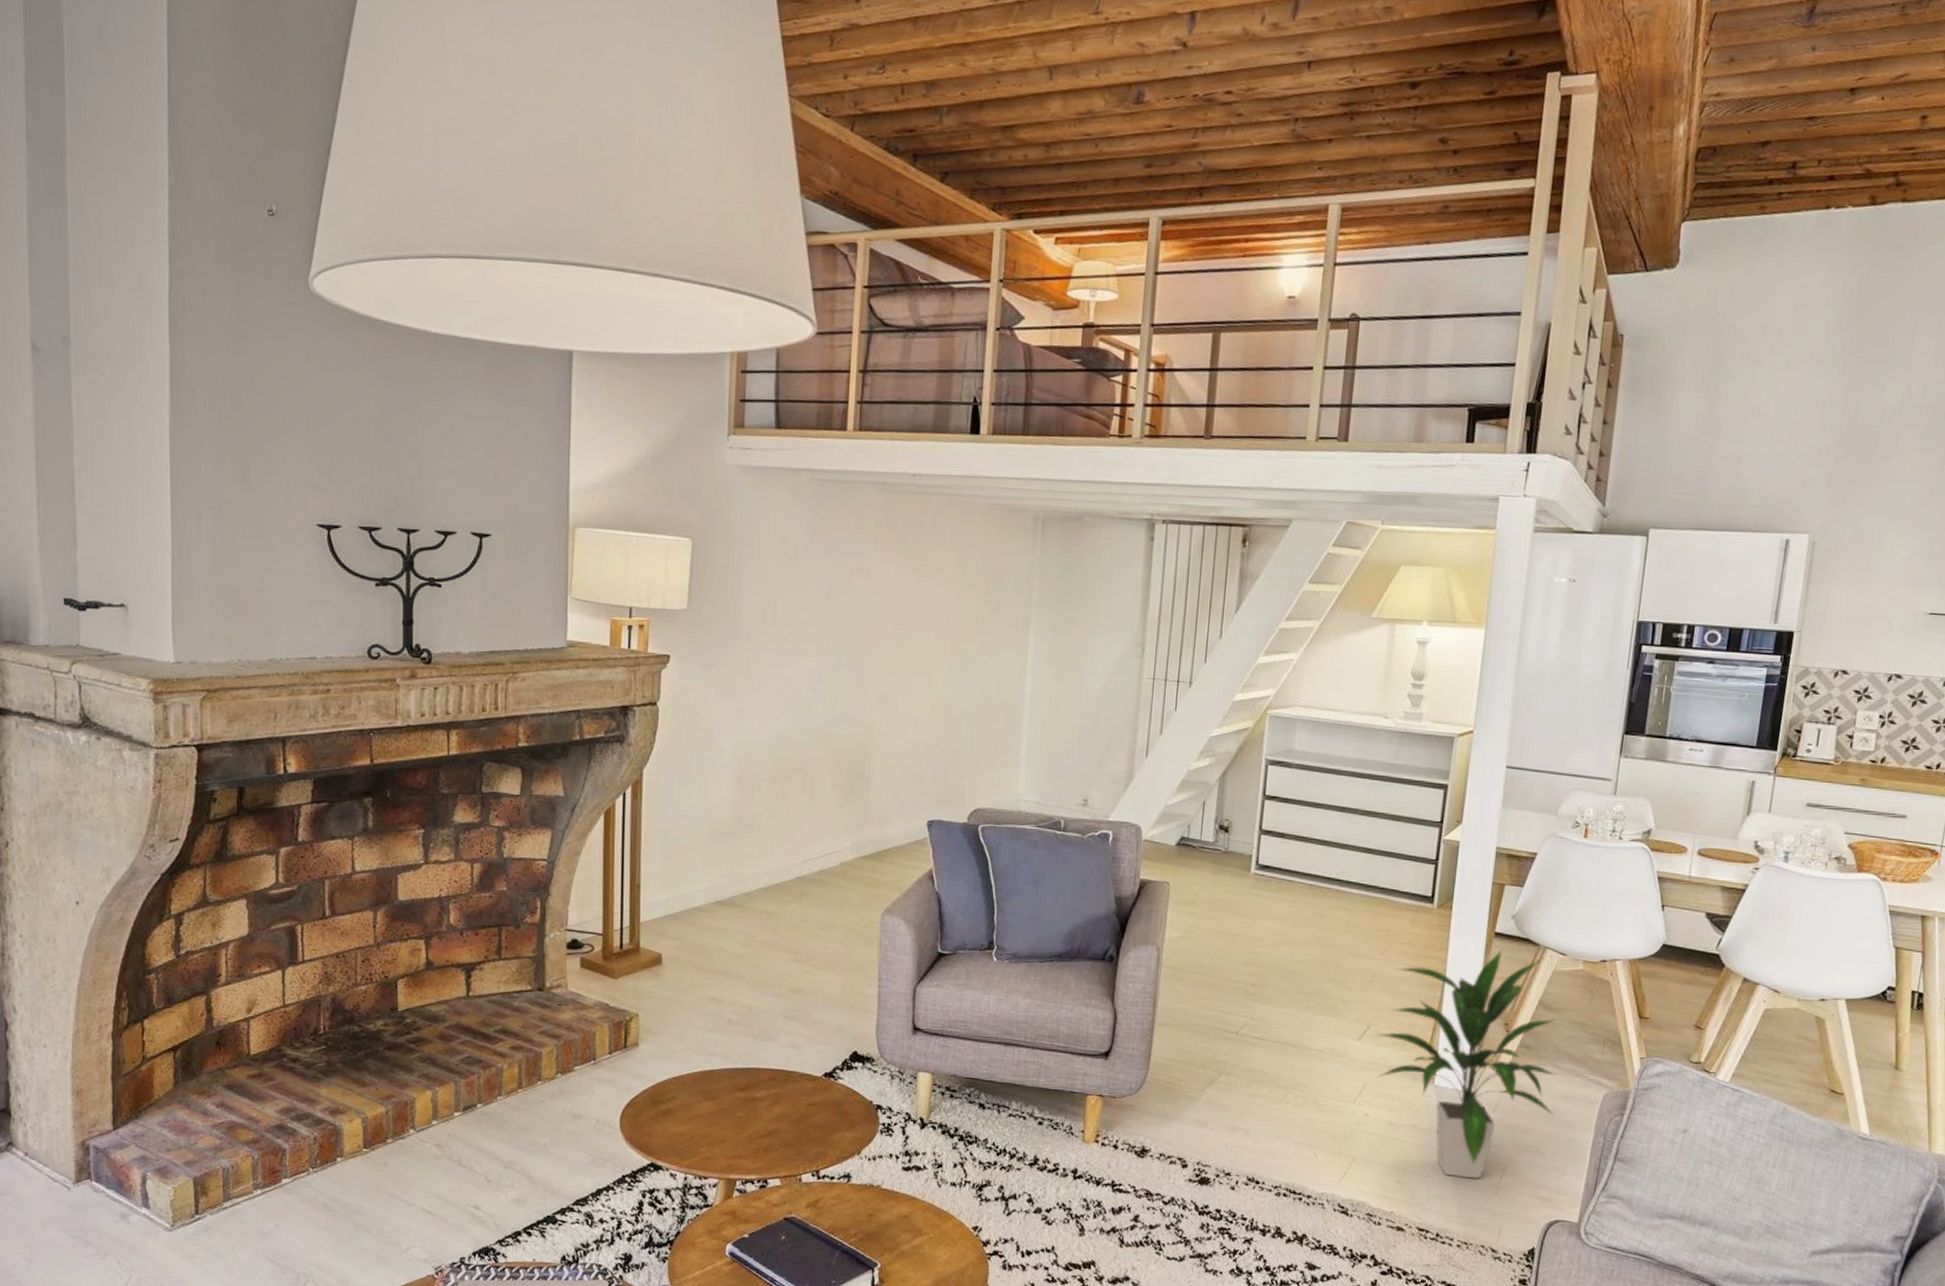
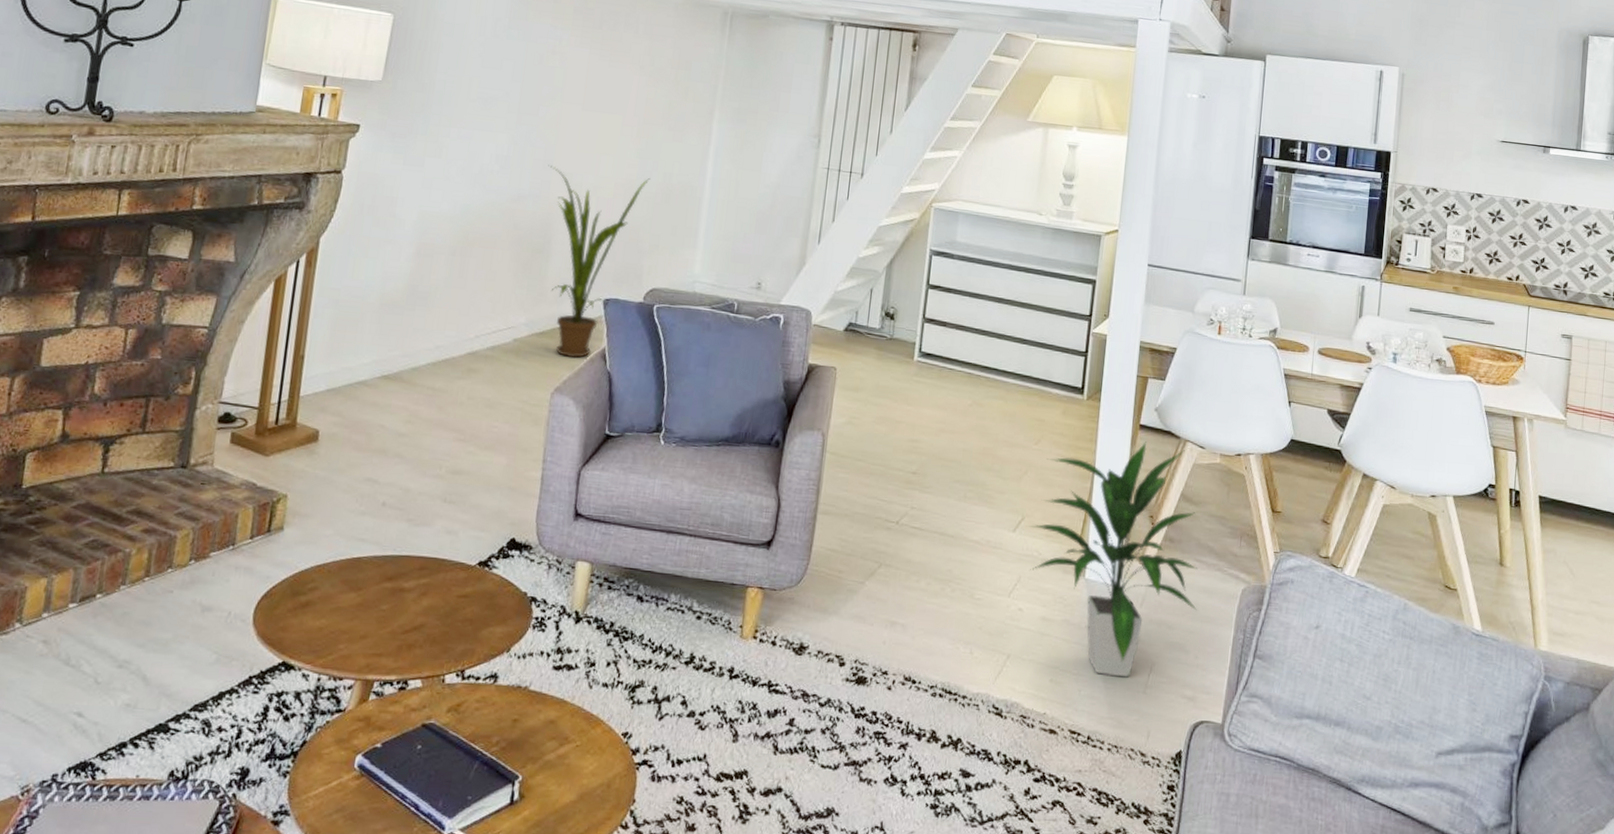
house plant: none [861,688,967,879] -> present [548,165,650,358]

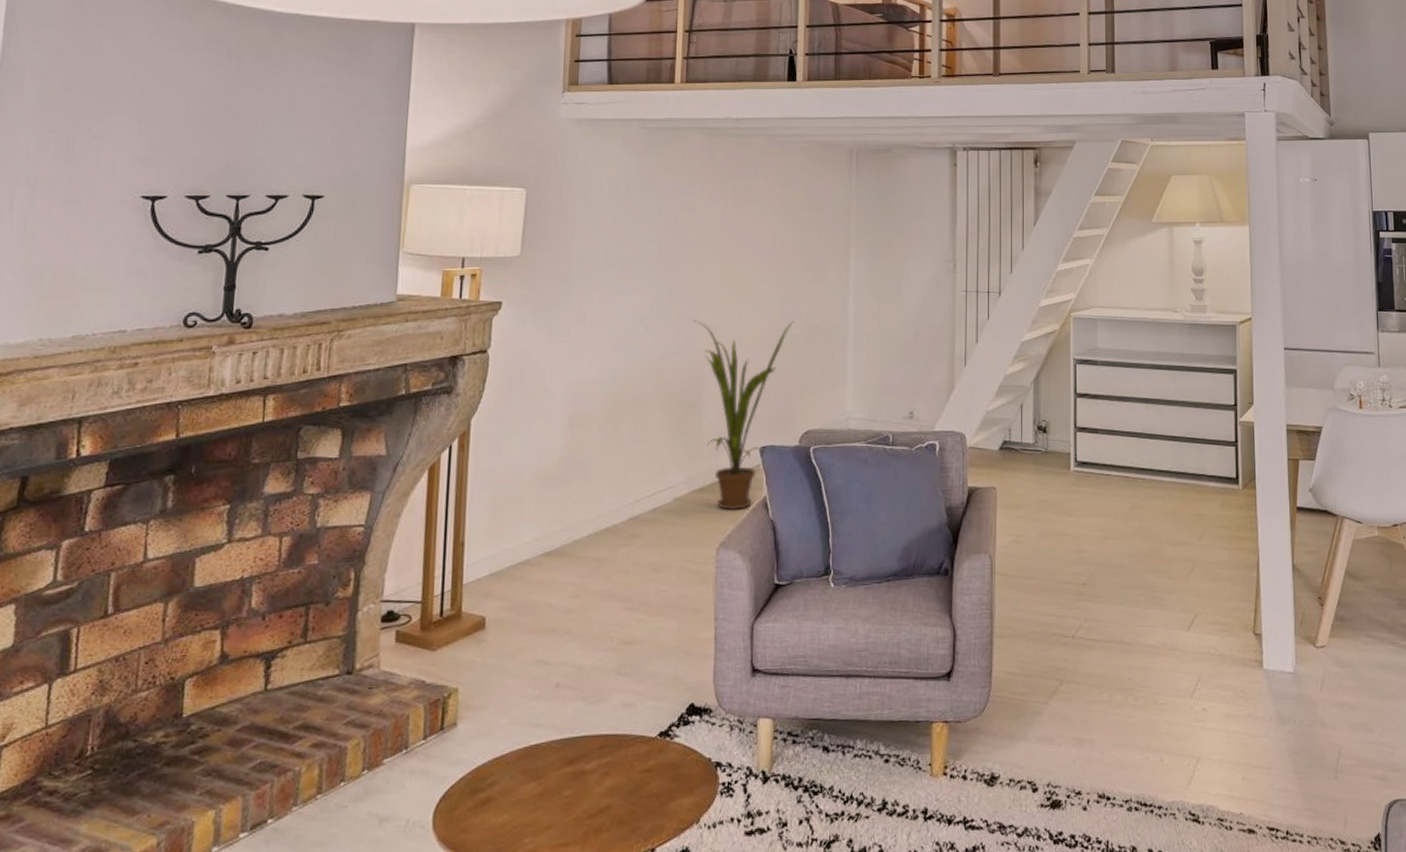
indoor plant: present [1029,441,1198,678] -> none [1203,523,1376,767]

